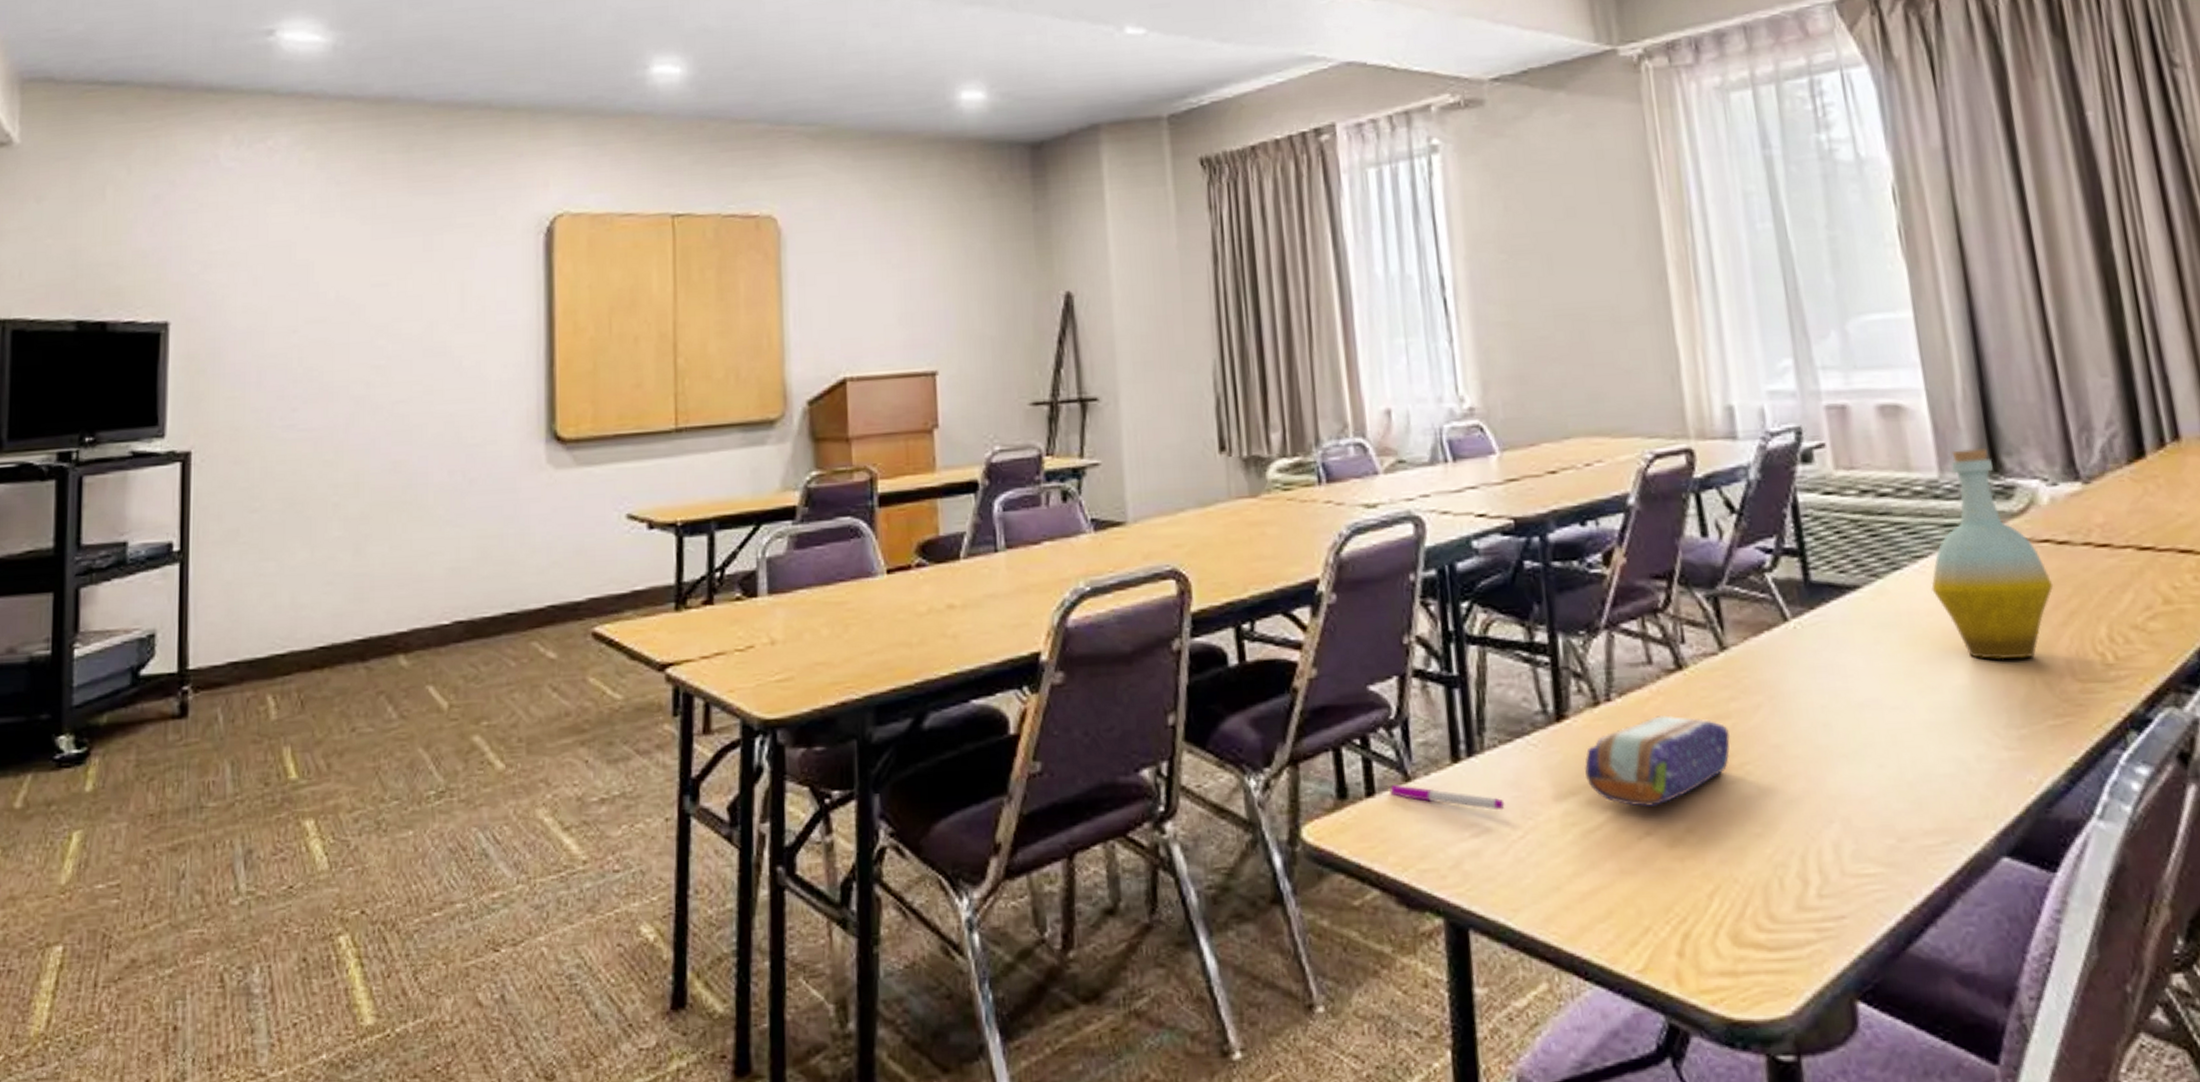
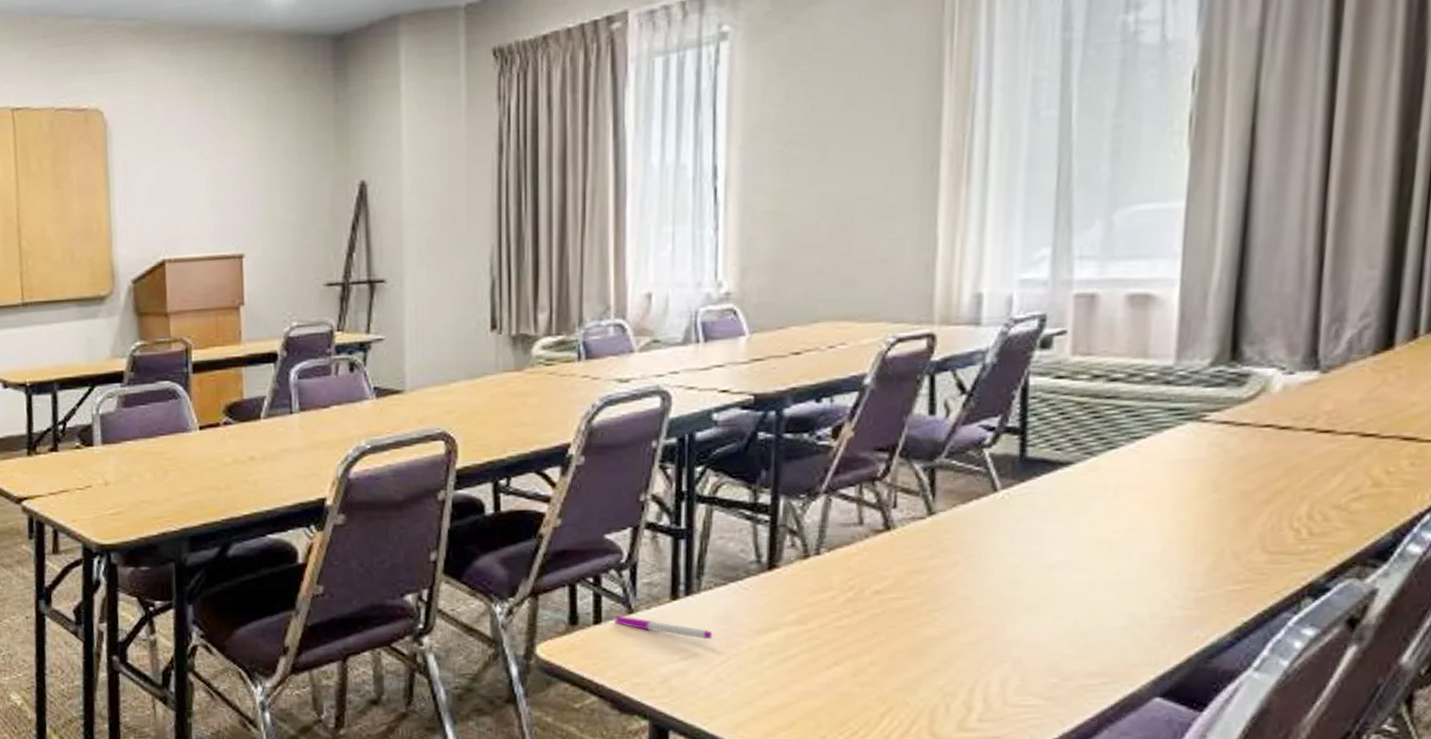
pencil case: present [1585,715,1731,807] -> none [786,568,925,642]
bottle: present [1931,448,2054,660] -> none [1143,337,1265,532]

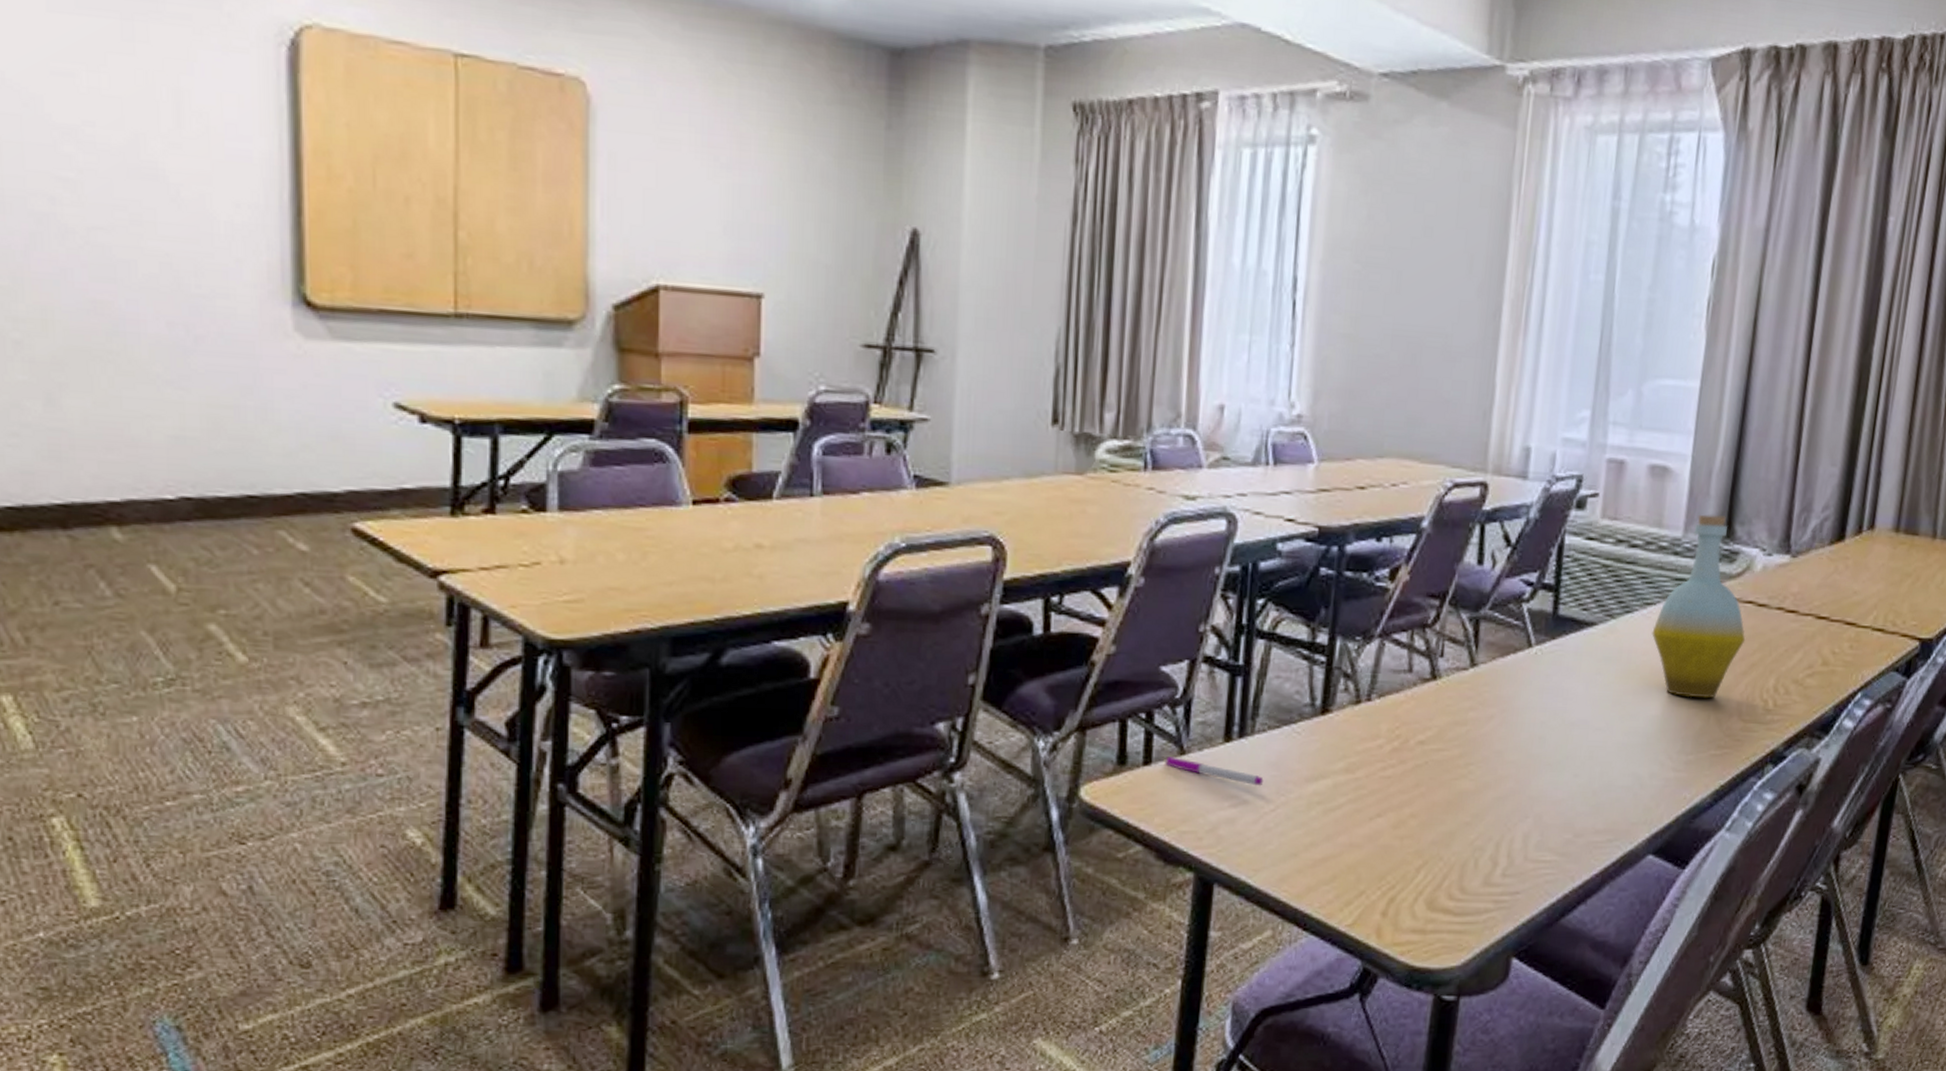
bottle: none [1143,337,1265,532] -> present [1652,514,1746,699]

